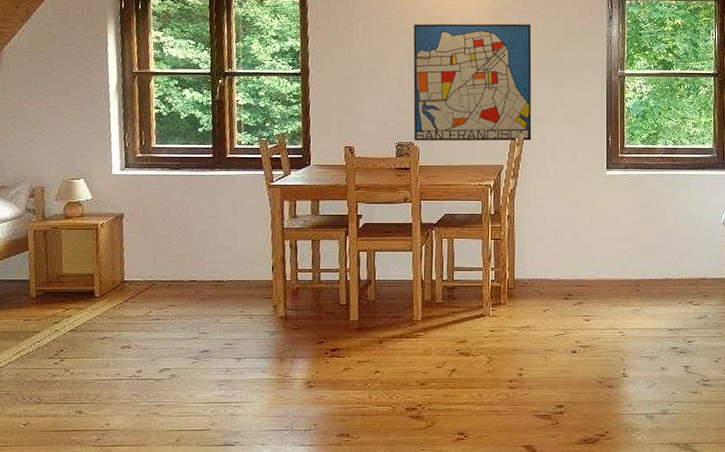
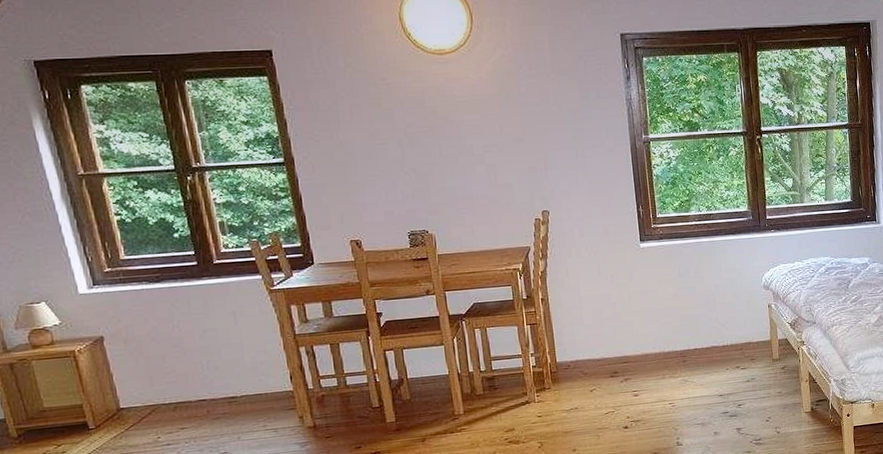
wall art: present [413,23,532,141] -> none [407,90,557,228]

